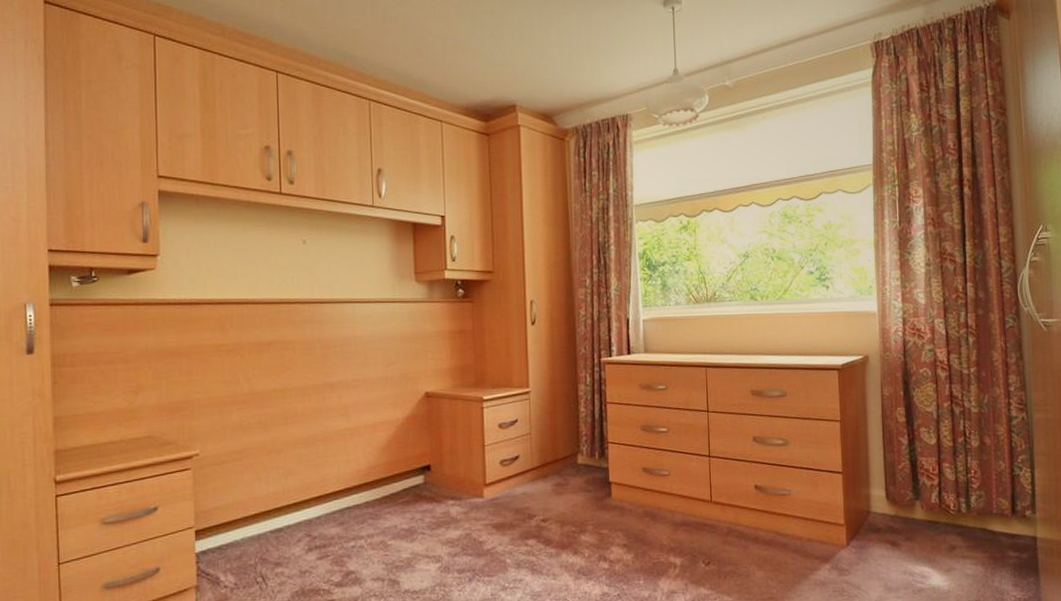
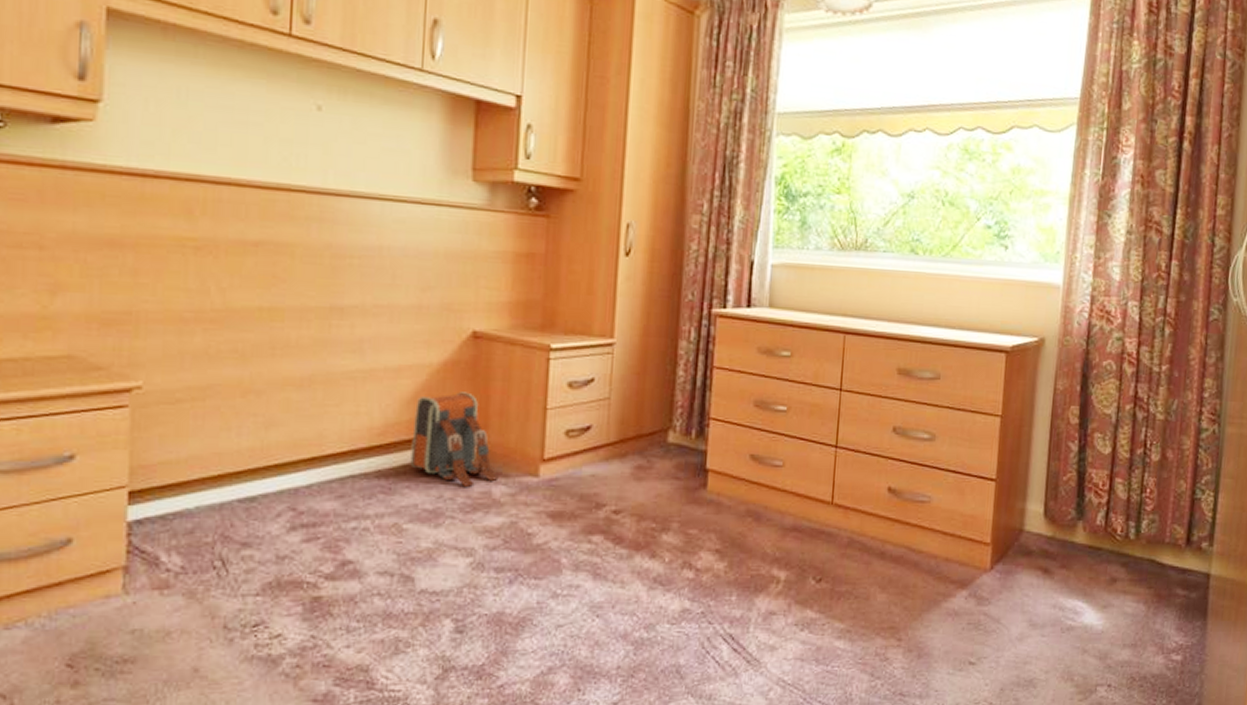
backpack: none [389,438,455,509] -> present [410,392,500,487]

